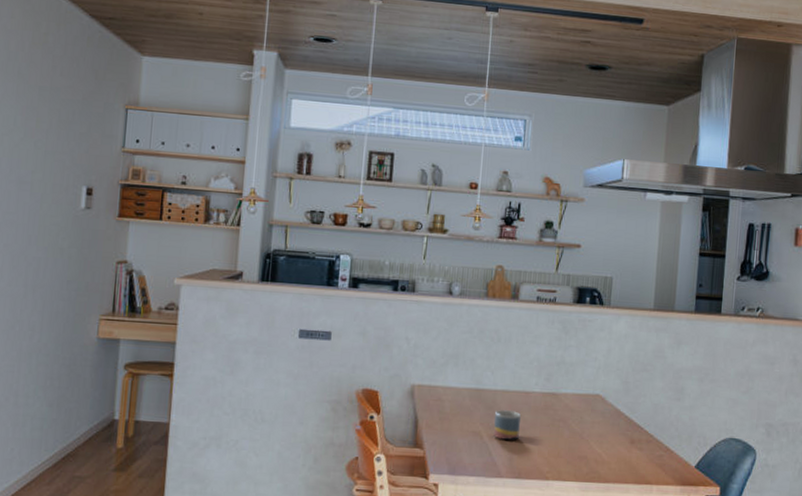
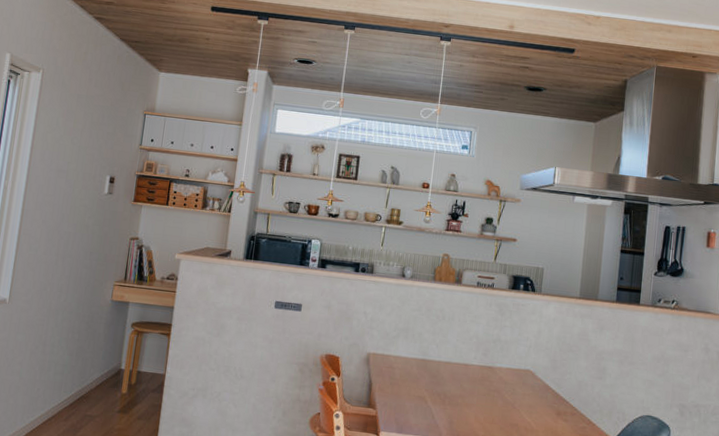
mug: present [494,409,522,440] -> none [437,378,462,406]

